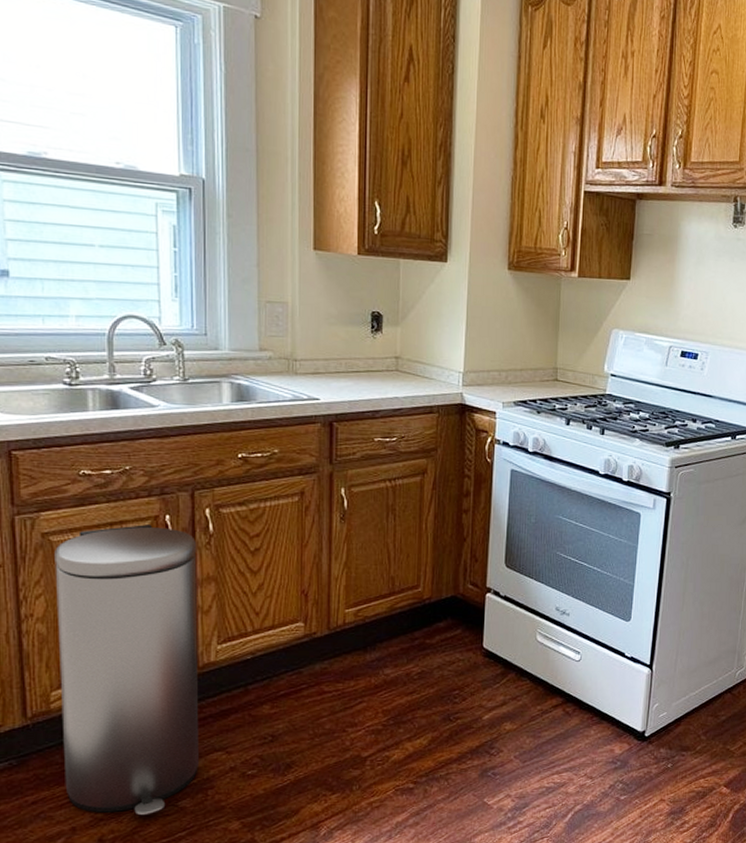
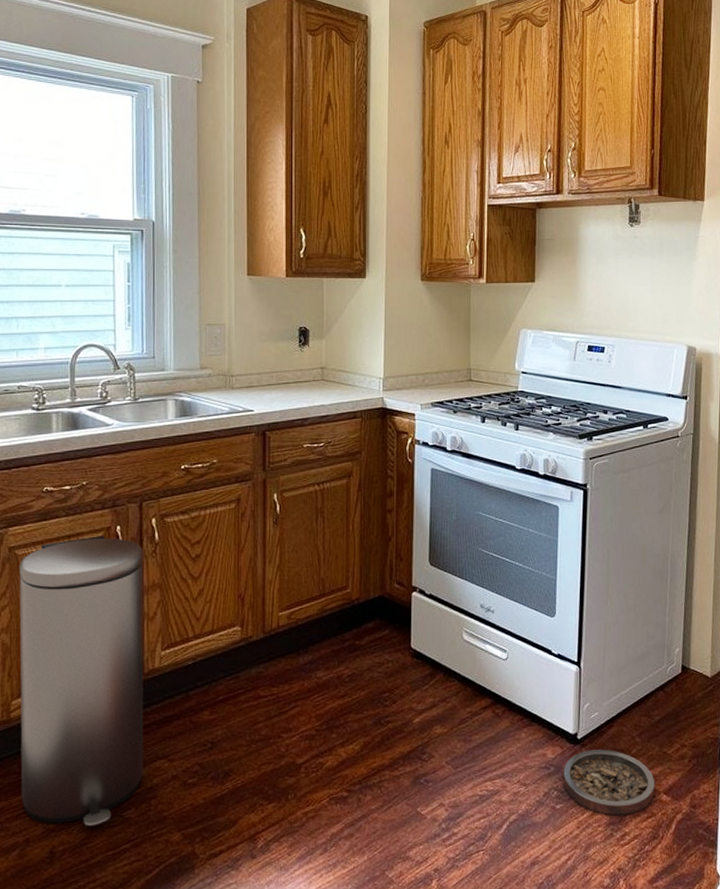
pet bowl: none [629,746,717,806] -> present [563,749,655,816]

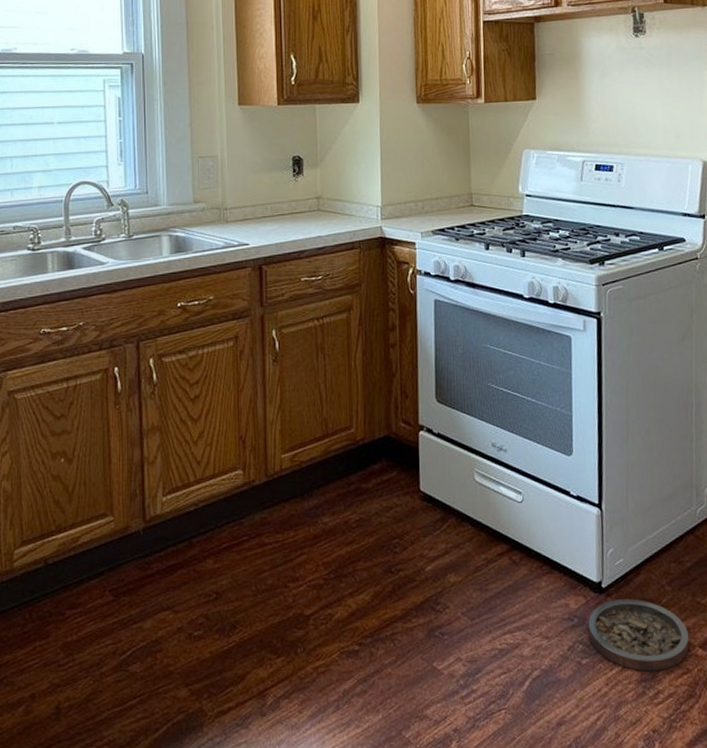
pedal bin: present [19,536,144,827] -> none [19,378,147,682]

